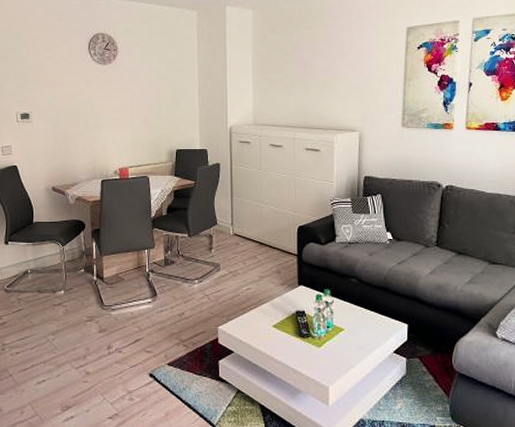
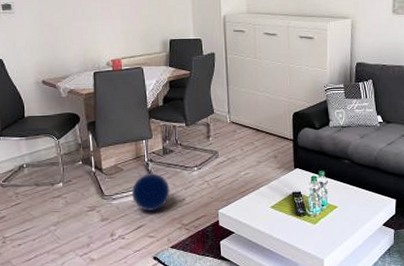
ball: none [131,285,169,324] -> present [131,173,170,211]

